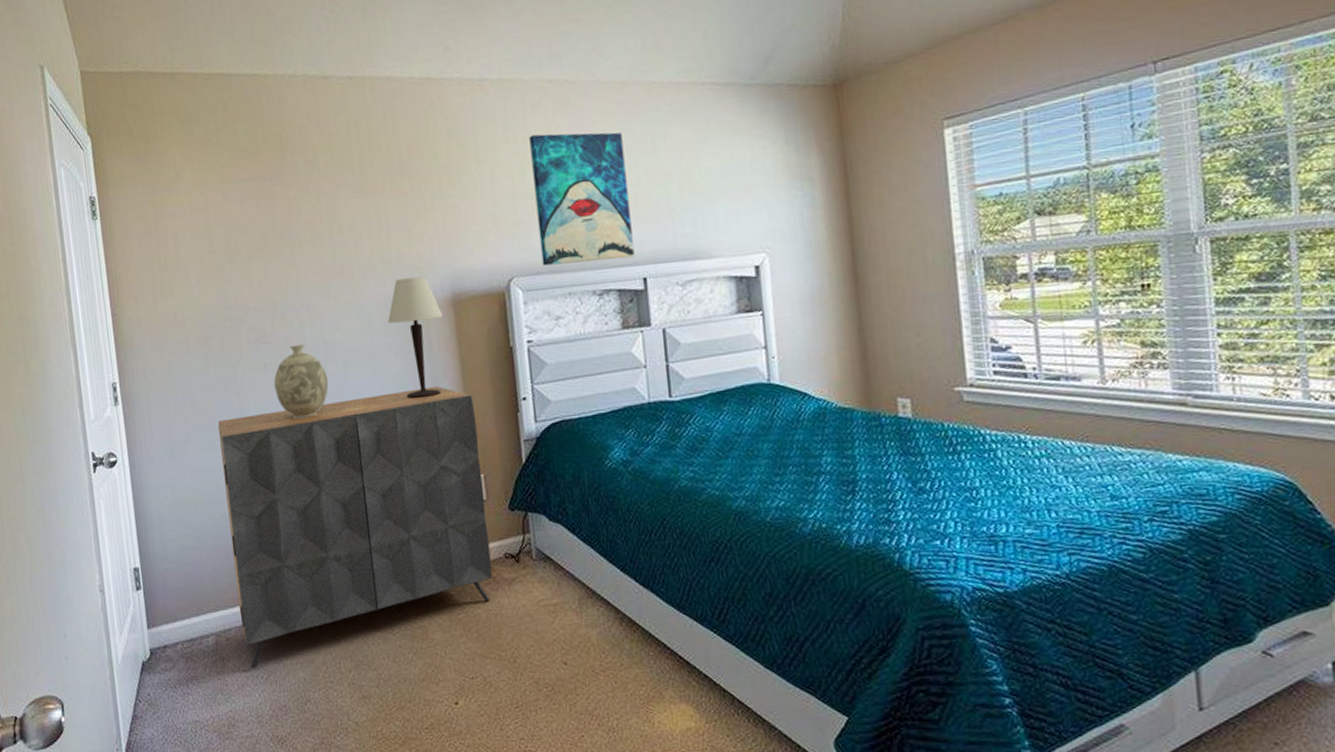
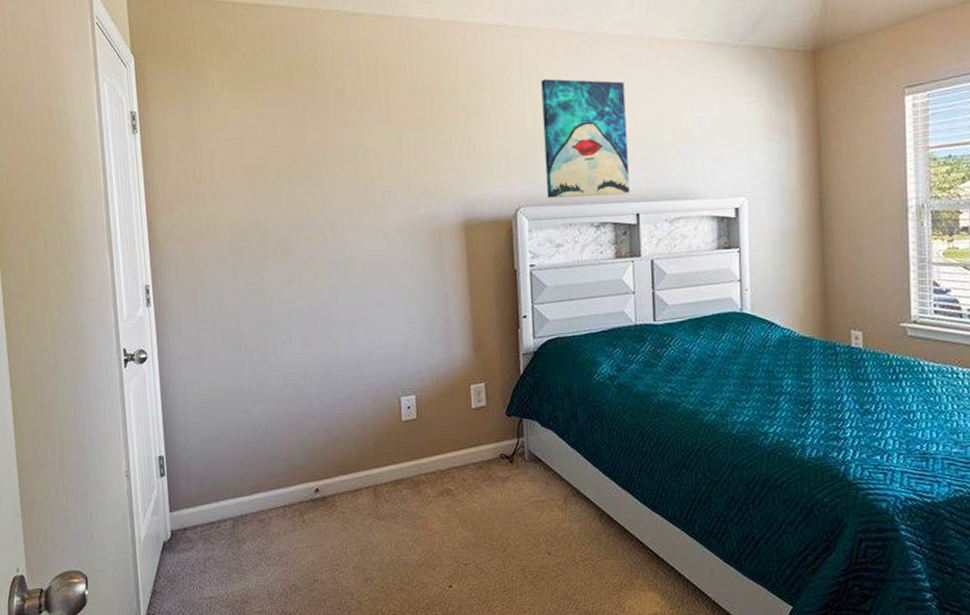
dresser: present [217,386,493,668] -> none [243,301,489,550]
decorative vase: present [273,344,329,418] -> none [297,258,348,325]
table lamp: present [388,276,444,400] -> none [405,202,456,313]

